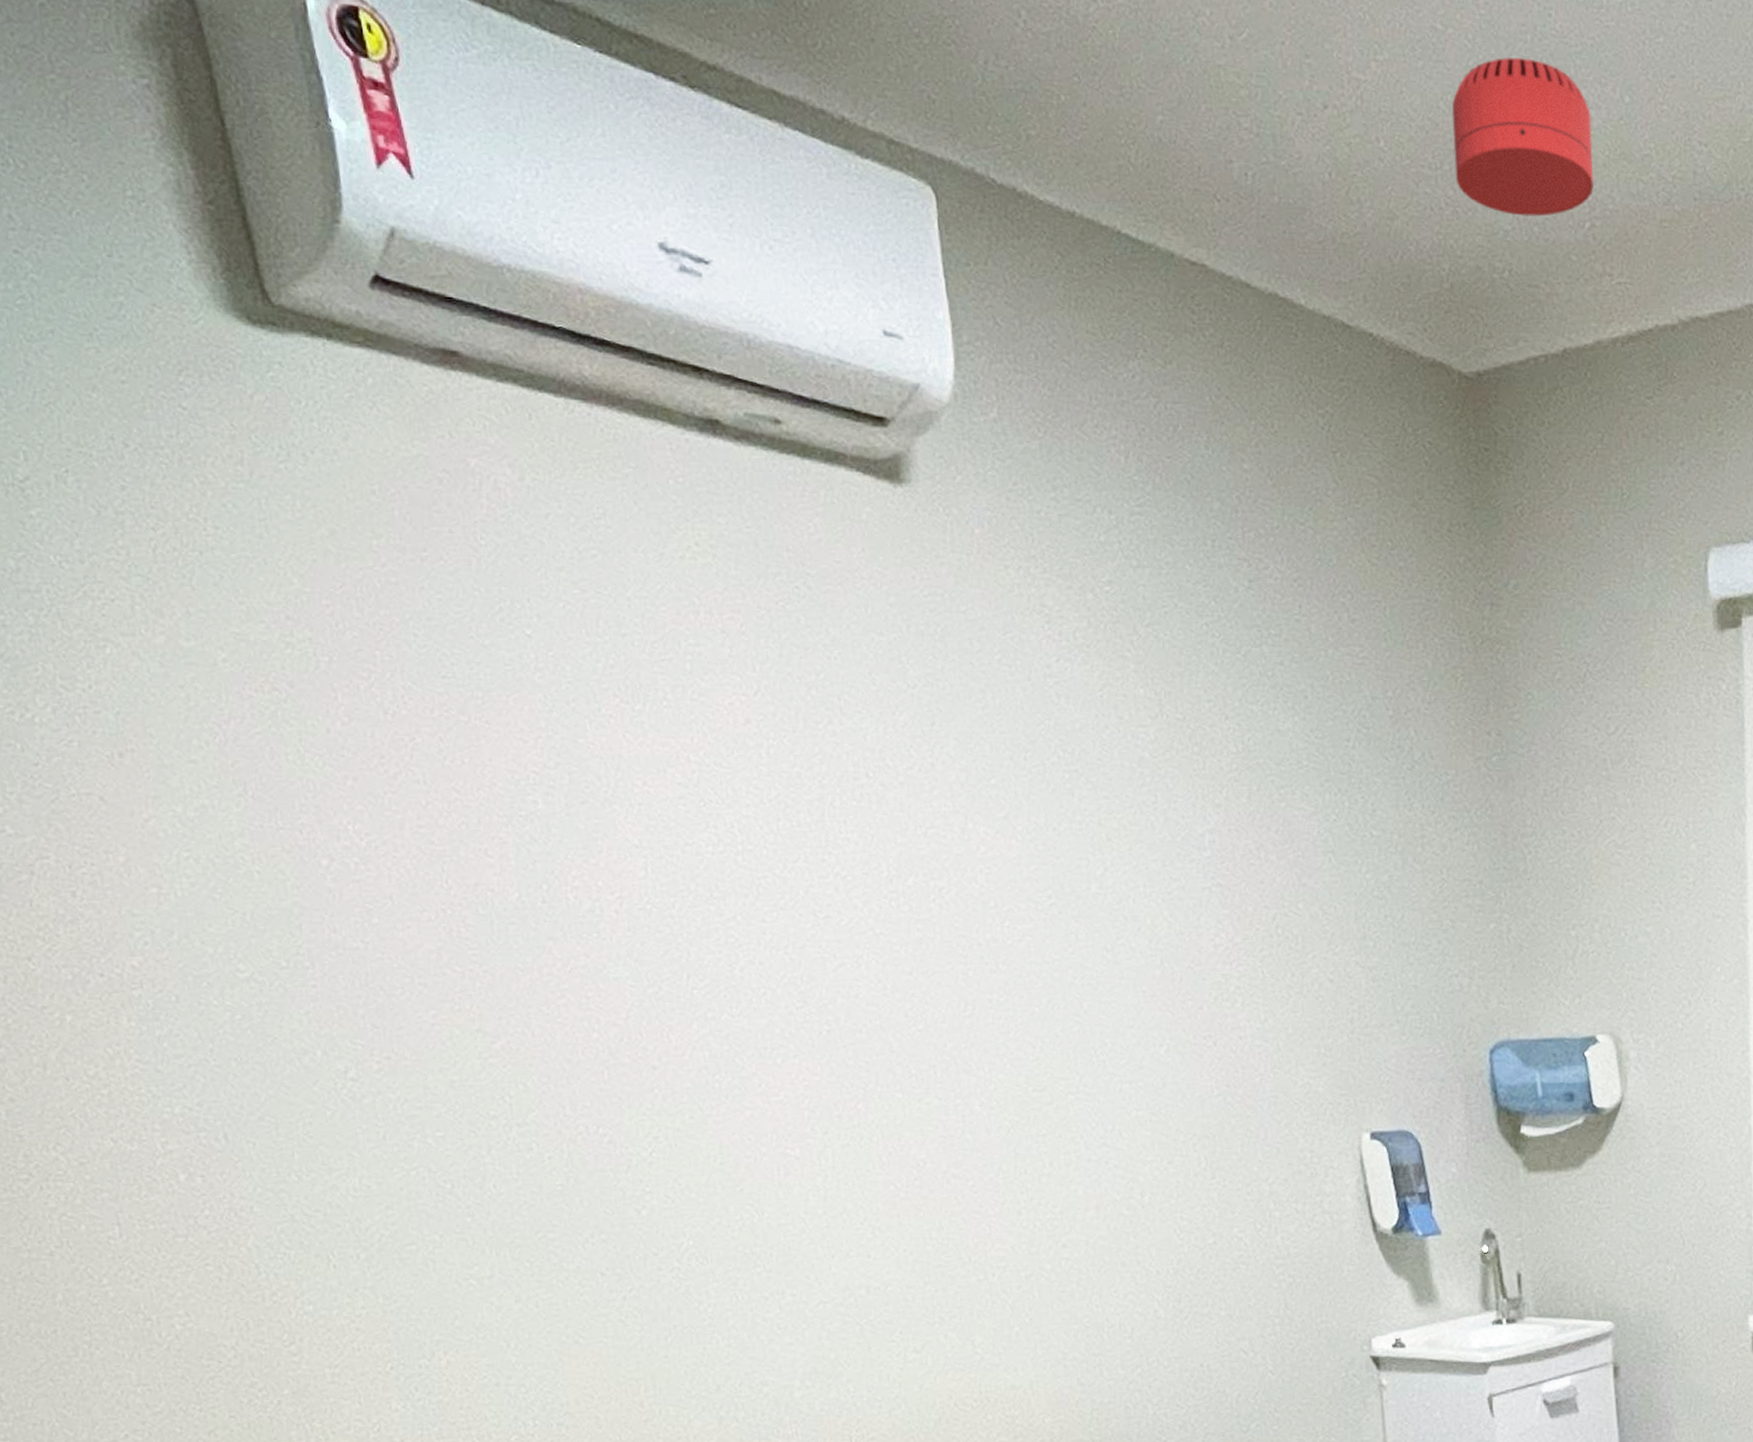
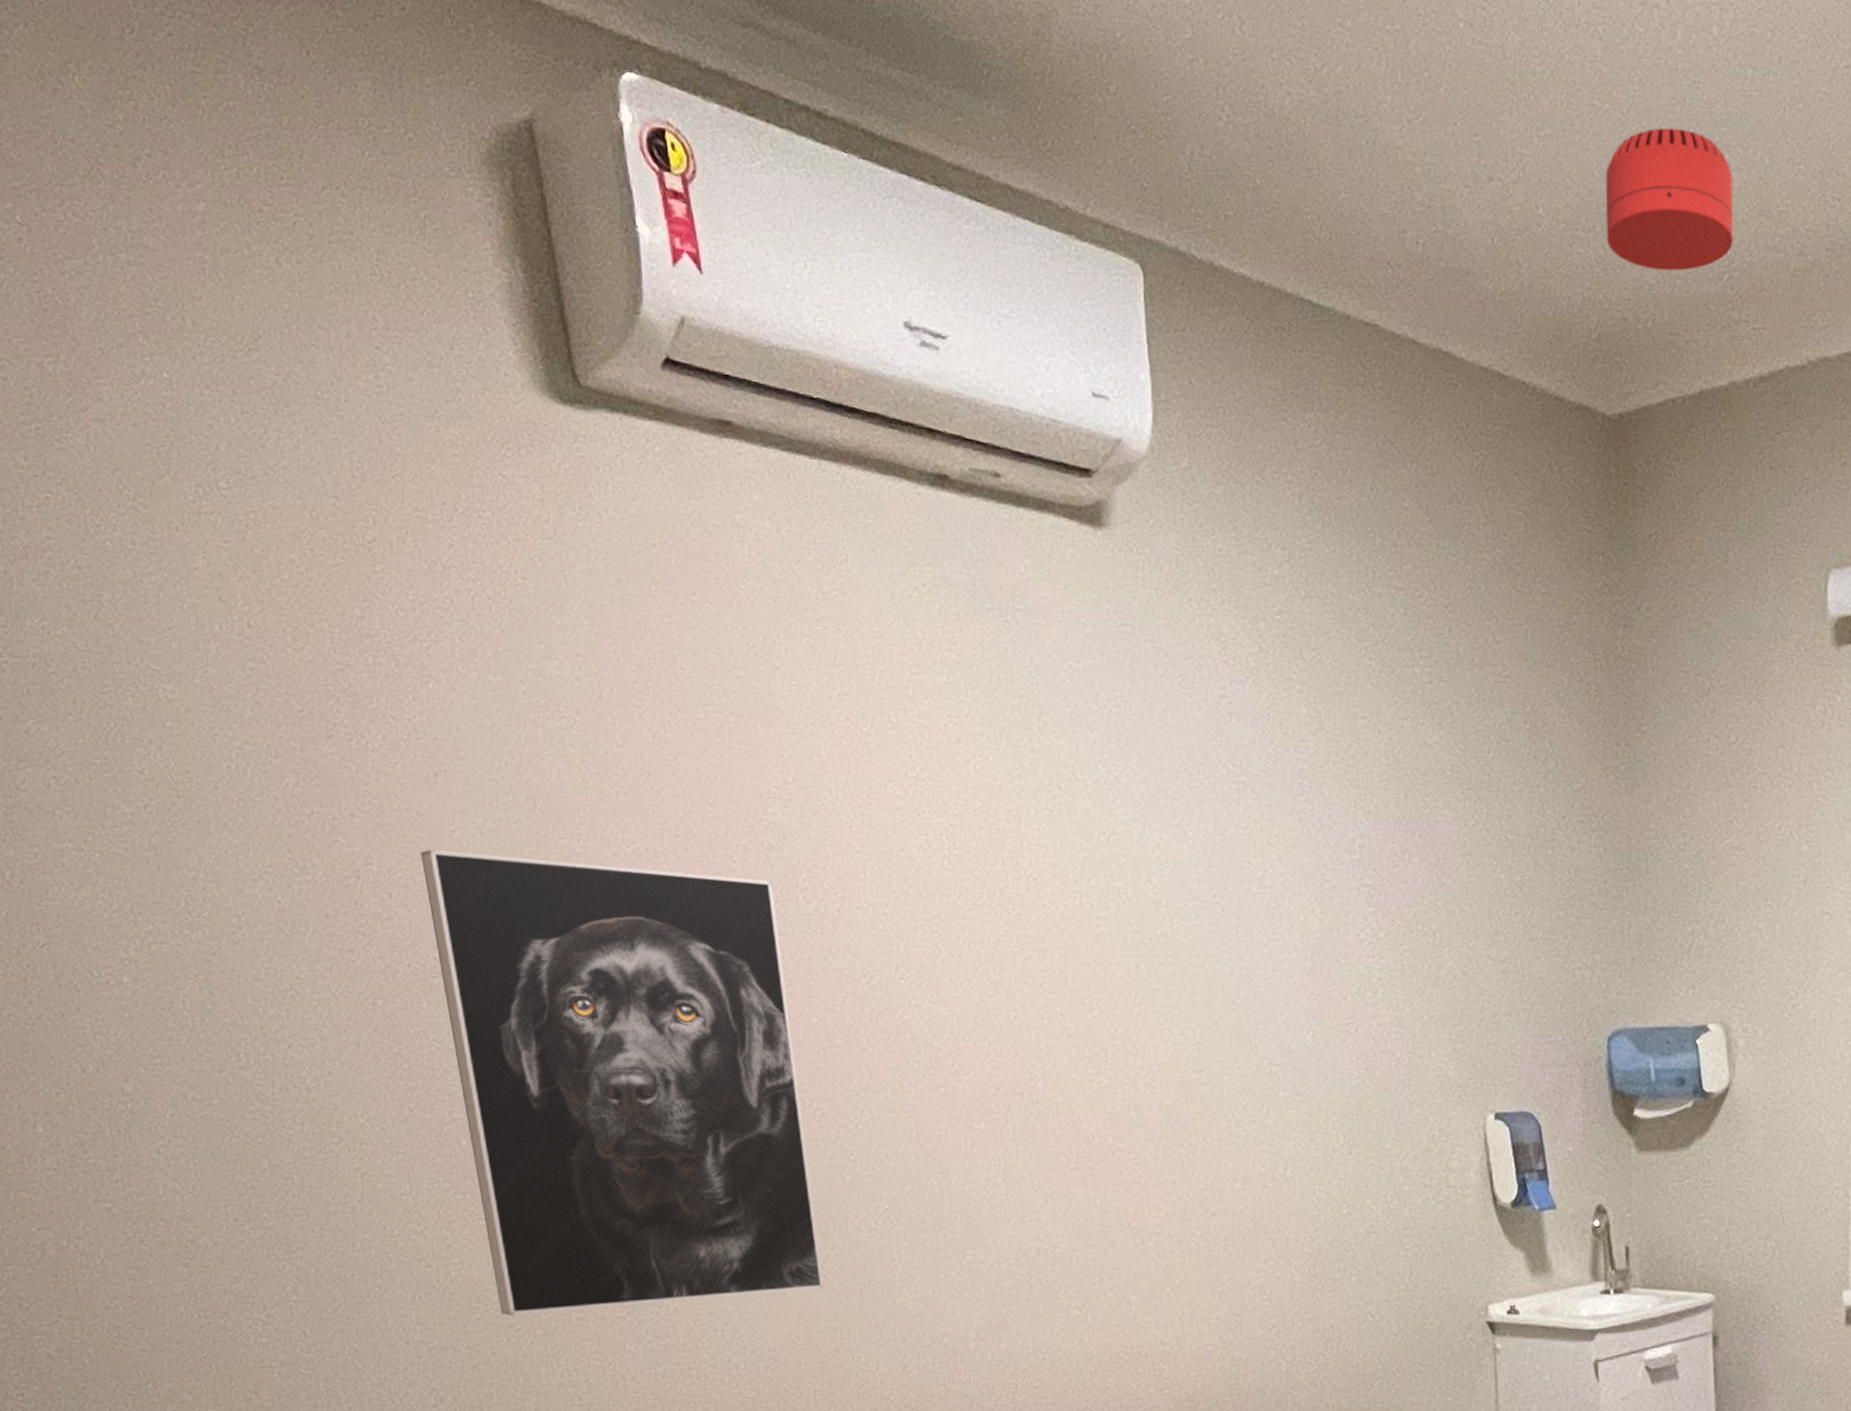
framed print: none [108,841,622,1373] -> present [421,850,824,1315]

